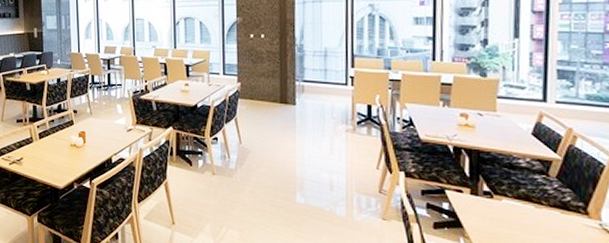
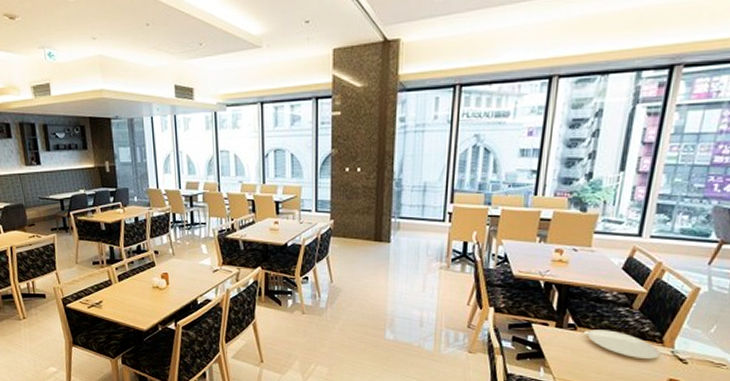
plate: none [505,198,588,233] -> present [587,330,661,360]

